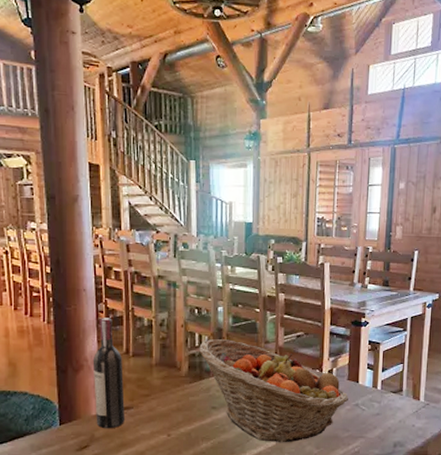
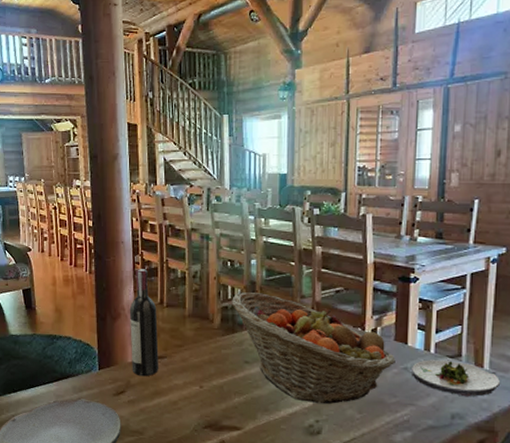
salad plate: none [362,396,433,427] -> present [412,360,501,397]

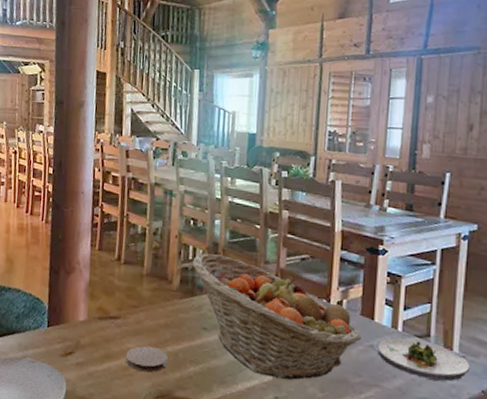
wine bottle: present [129,269,159,377] -> none [83,221,114,338]
coaster: none [174,381,213,406] -> present [125,346,168,373]

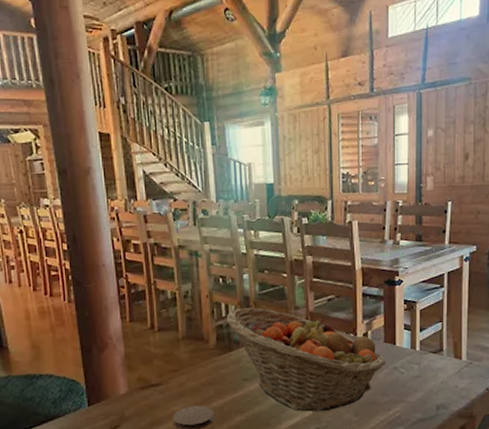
salad plate: present [378,338,471,382] -> none [401,356,477,388]

